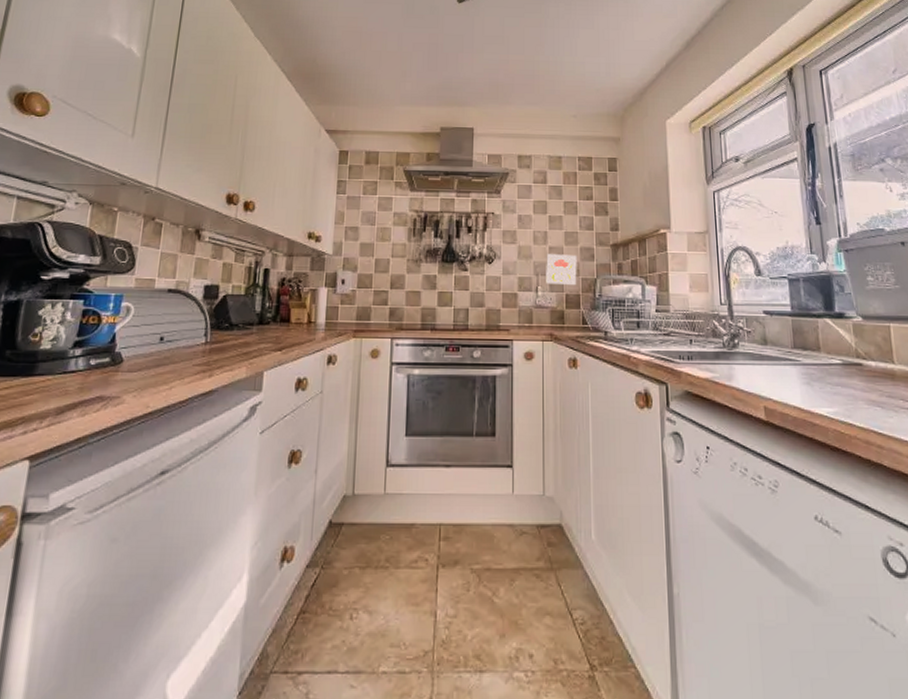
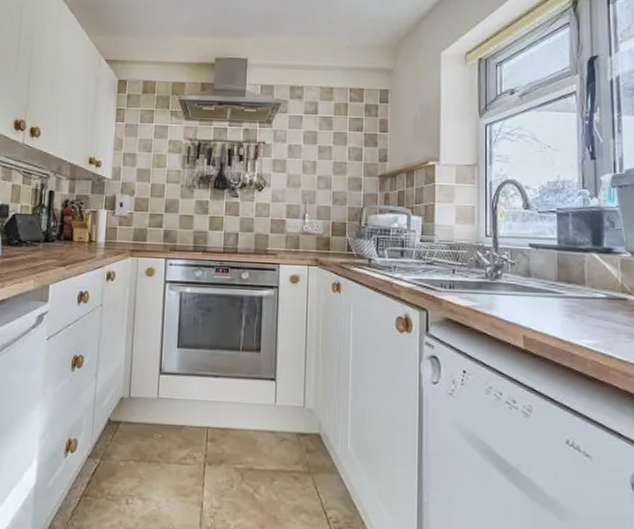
decorative tile: present [545,253,577,286] -> none [312,182,345,214]

